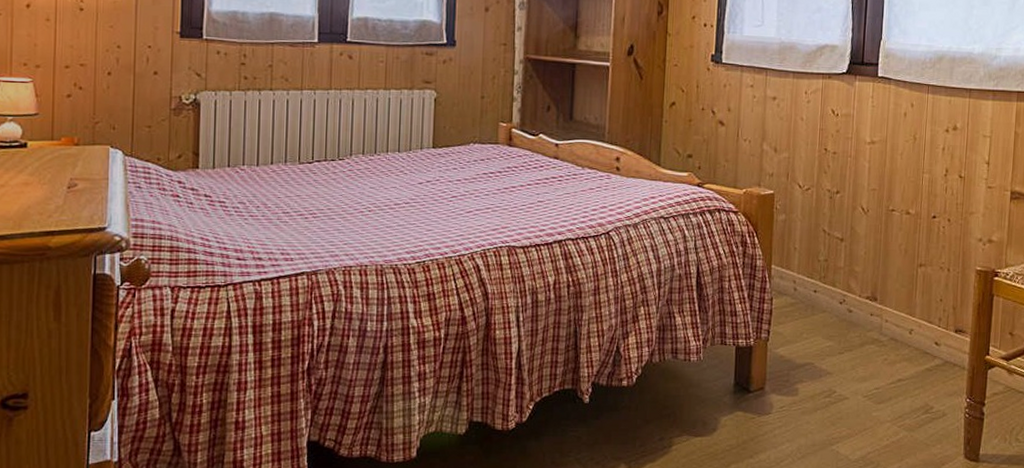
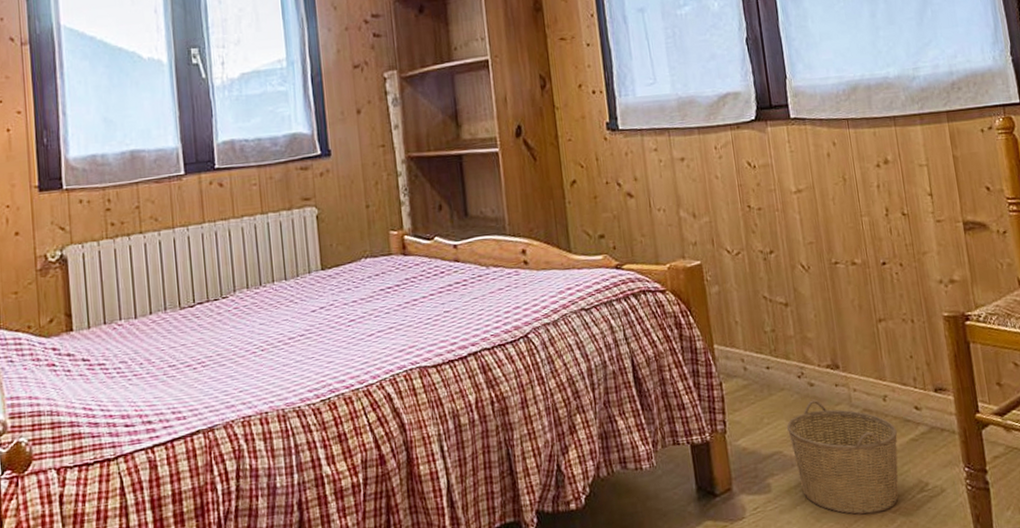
basket: none [822,324,916,425] -> present [787,399,899,515]

